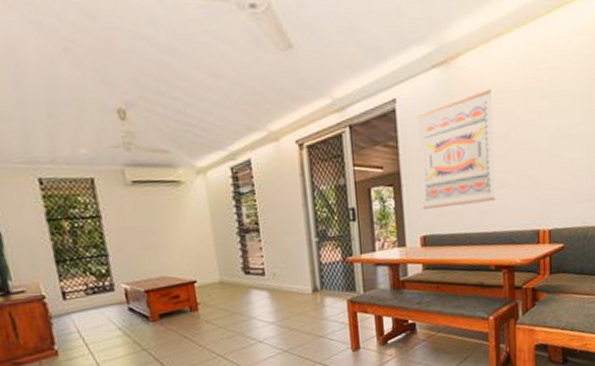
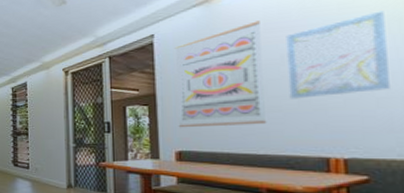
wall art: none [511,86,580,174] -> present [286,10,390,99]

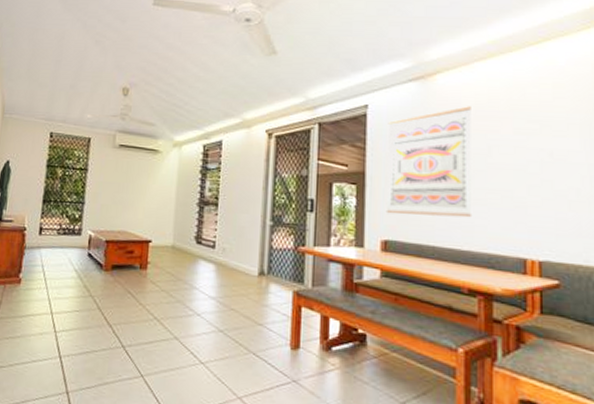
wall art: present [286,10,390,99] -> none [494,113,580,195]

